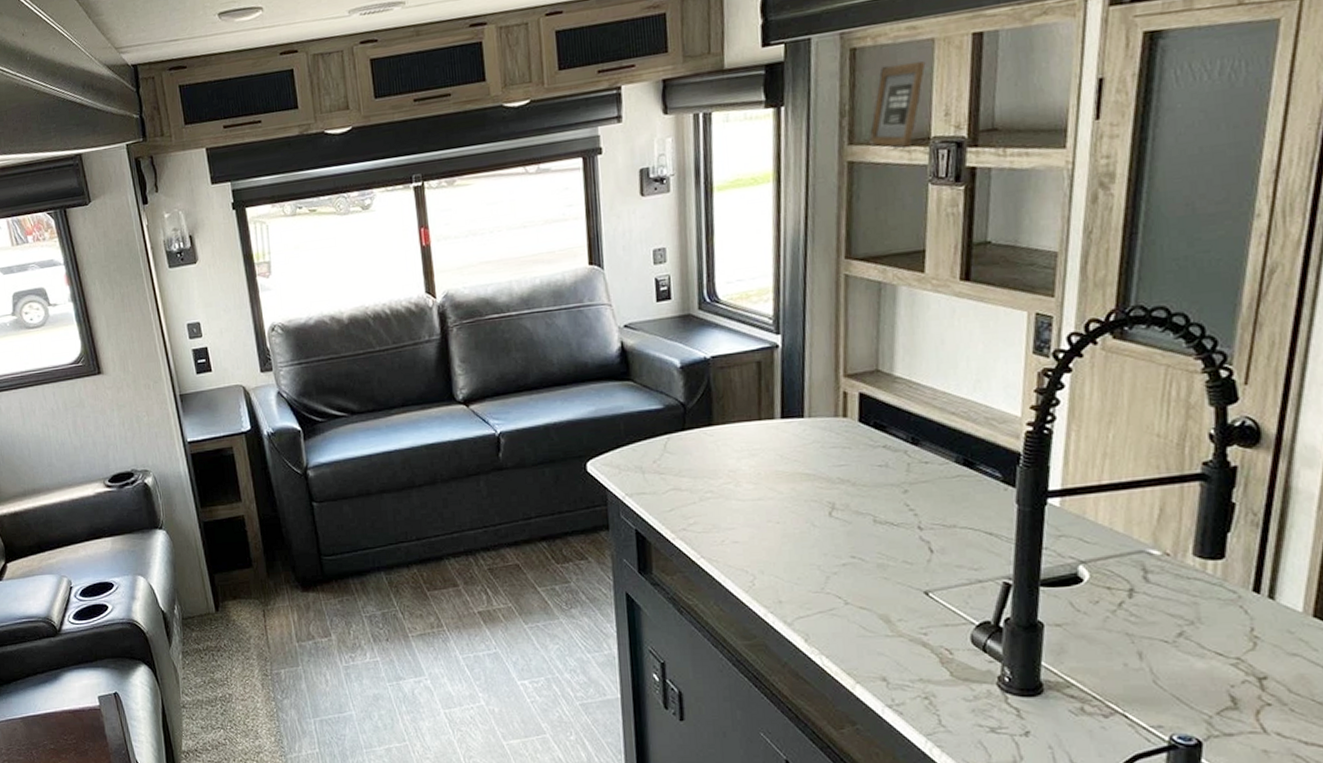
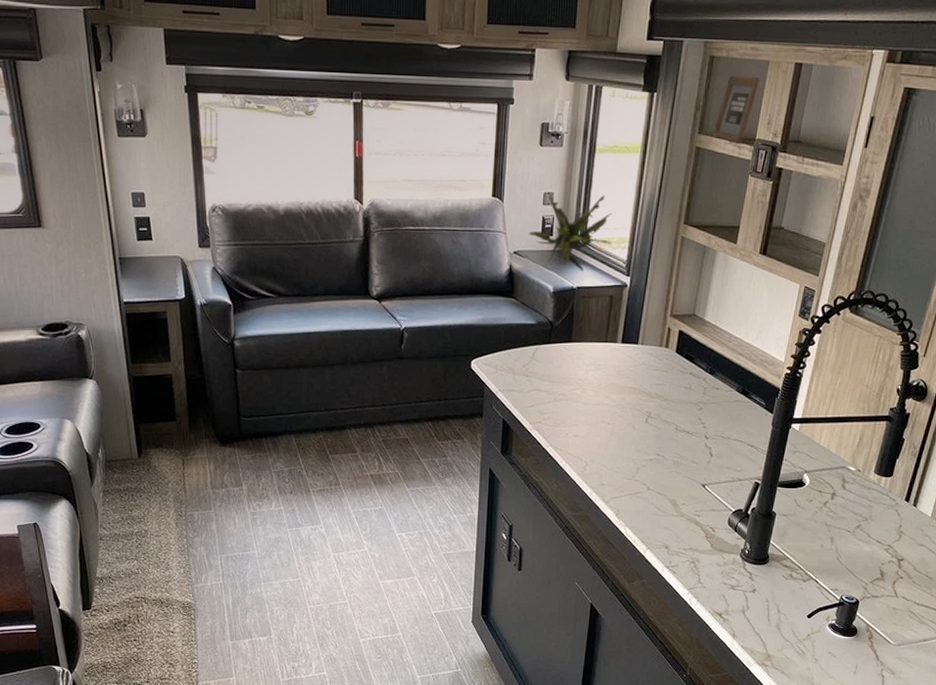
plant: none [639,241,749,337] -> present [528,192,611,271]

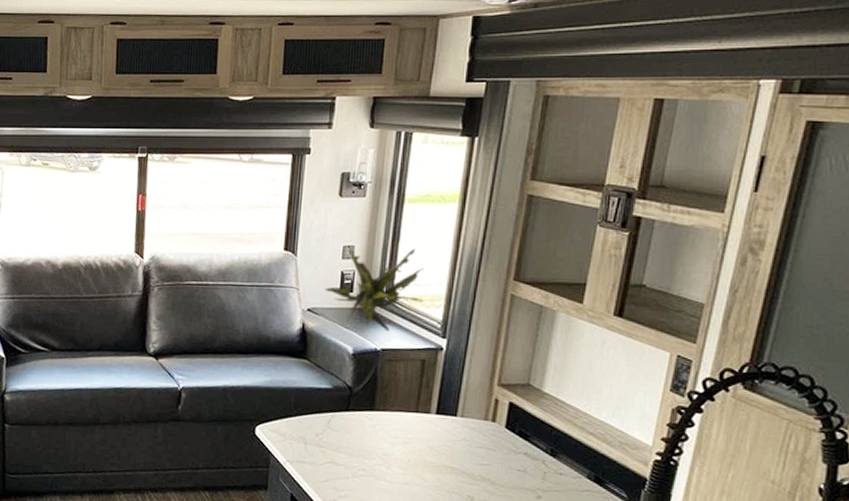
picture frame: present [713,76,761,144] -> none [549,117,609,191]

